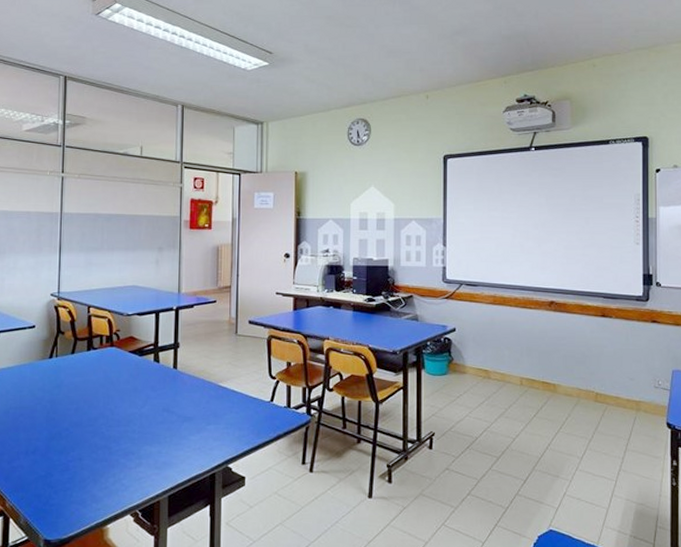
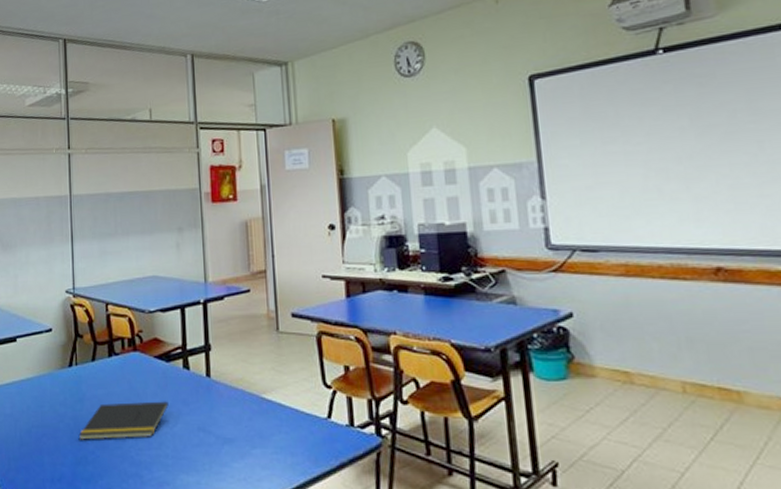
notepad: none [54,387,139,419] -> present [78,401,169,440]

